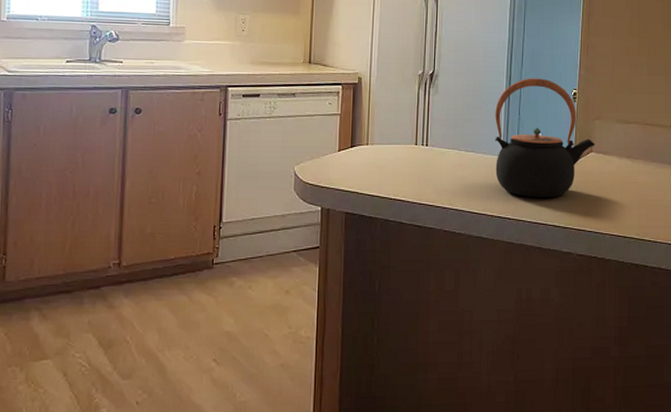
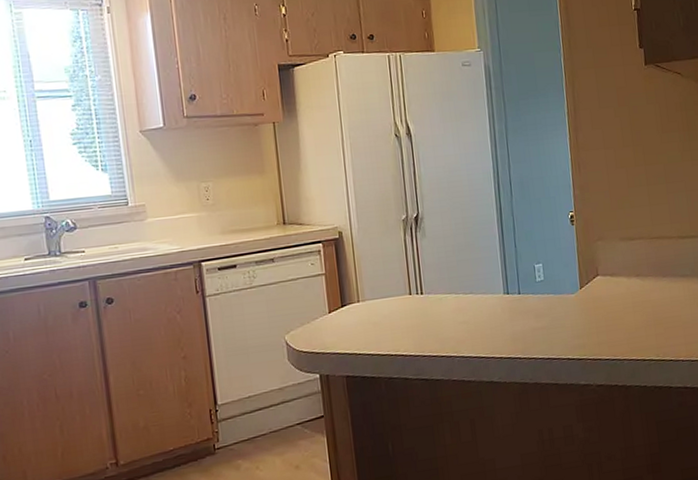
teapot: present [495,78,596,198] -> none [489,204,601,333]

